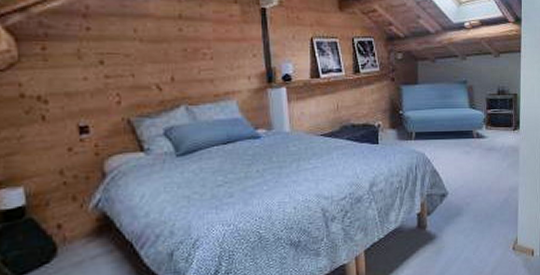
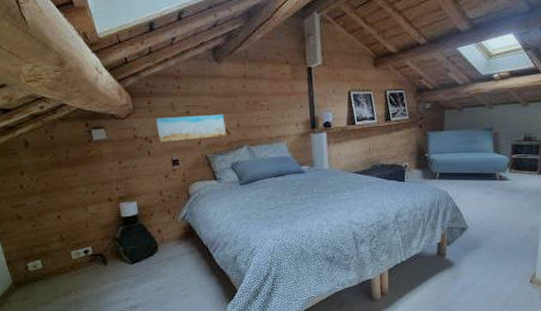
wall art: none [54,65,157,103] -> present [156,114,226,143]

